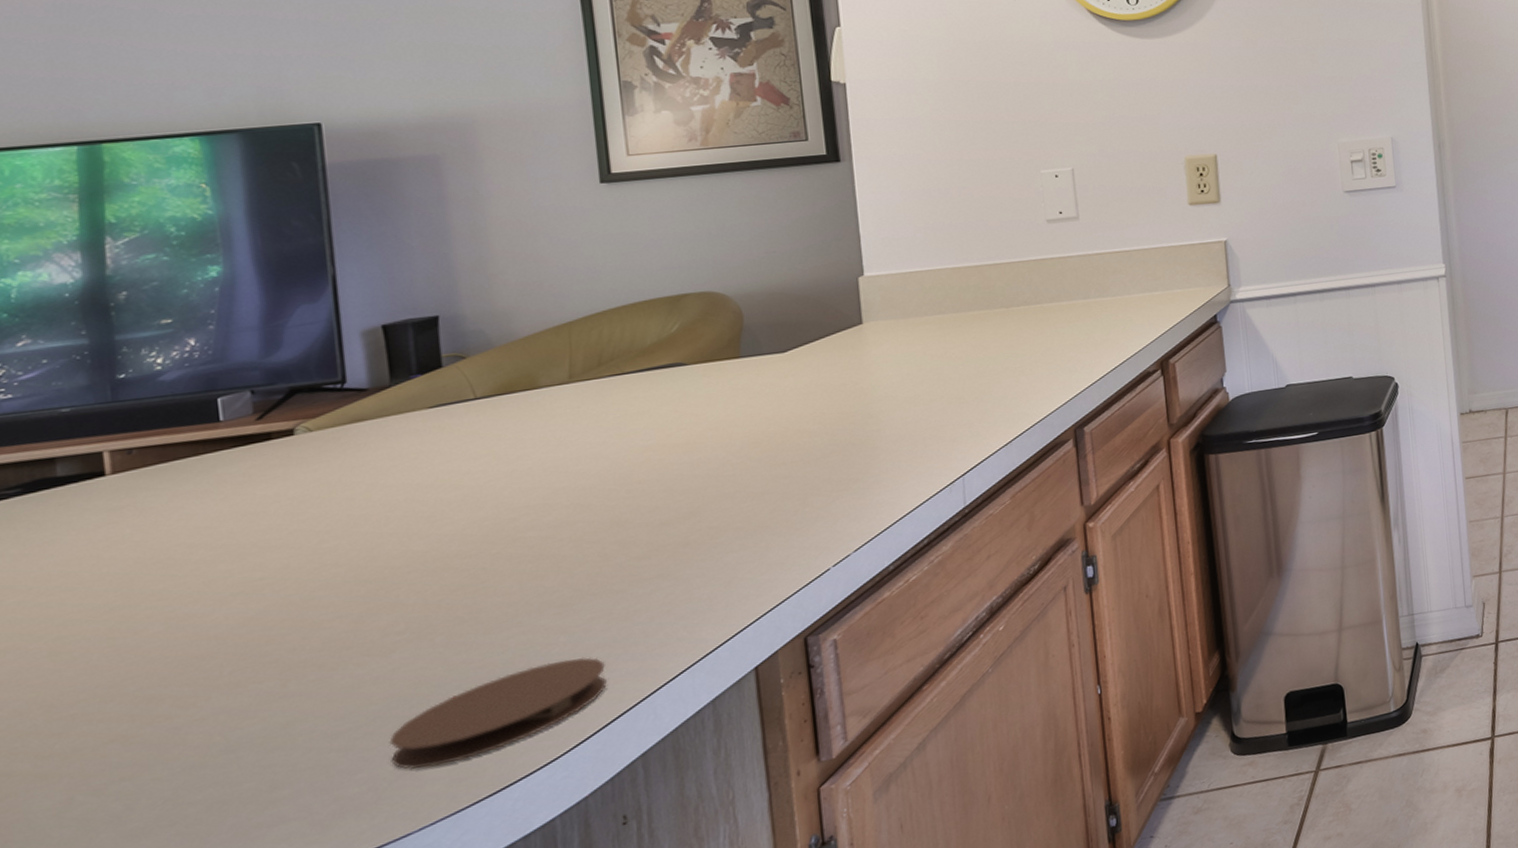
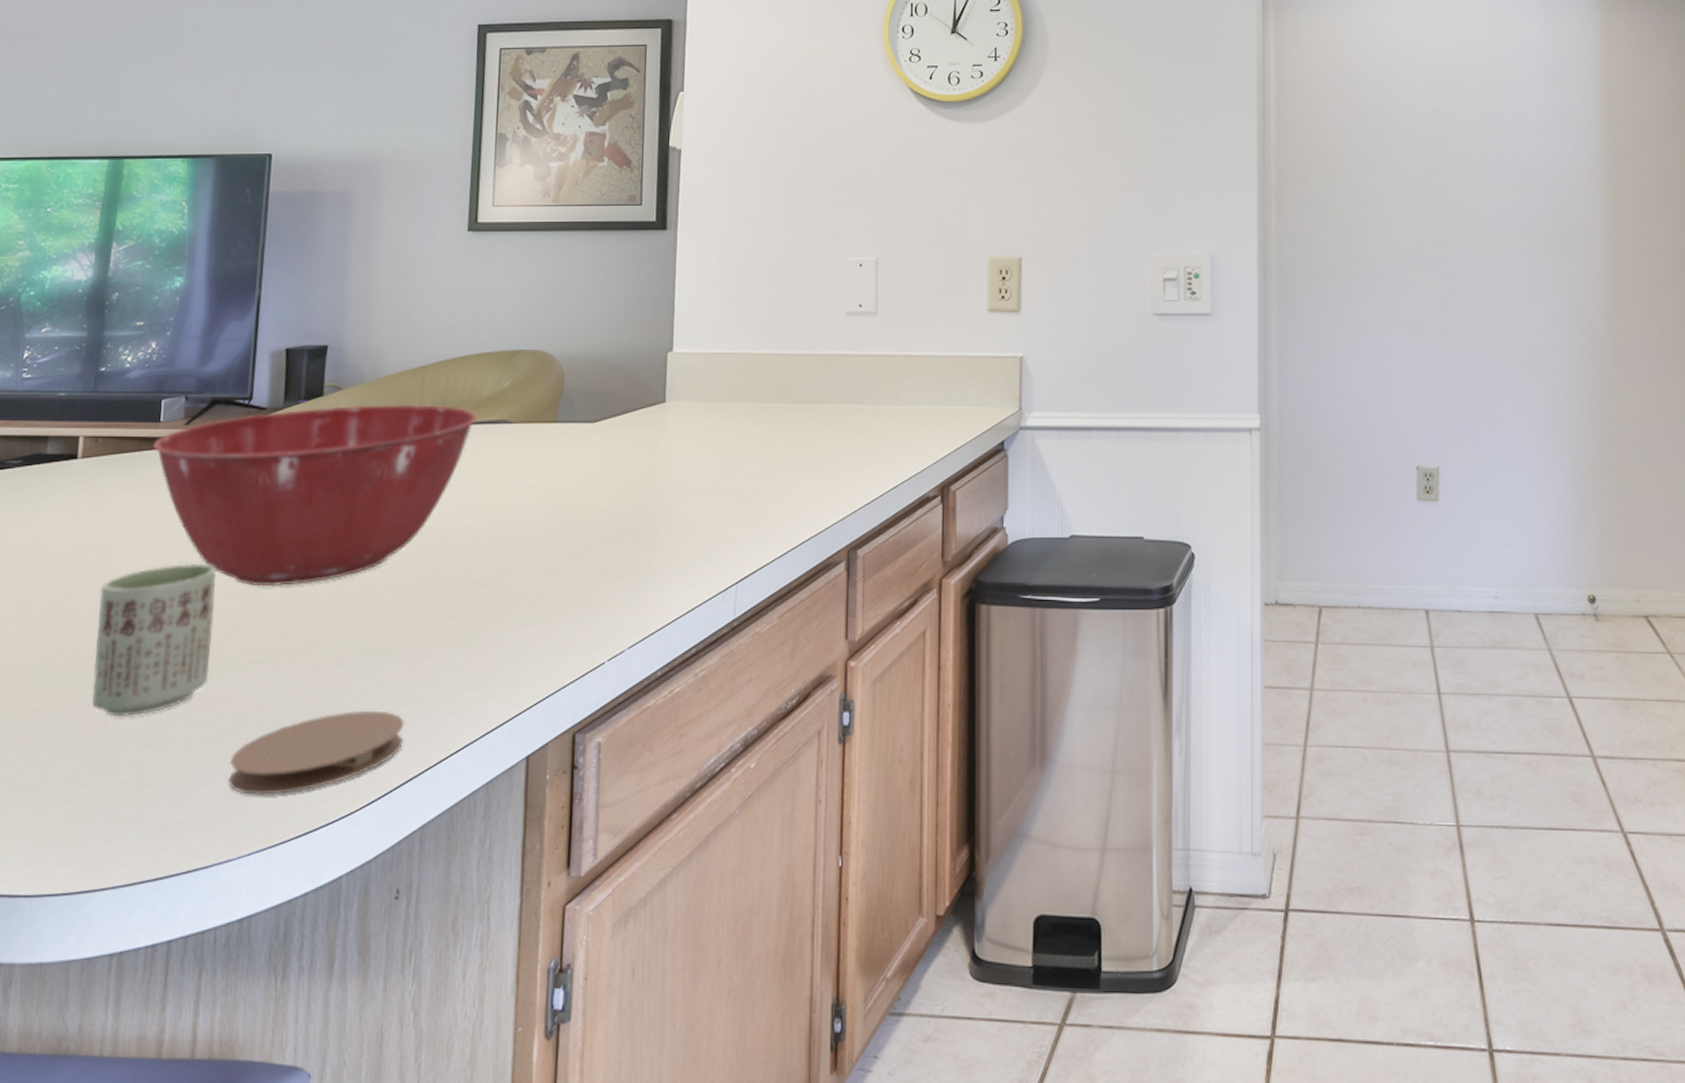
cup: none [172,555,344,729] -> present [92,563,217,716]
mixing bowl: none [215,357,643,569] -> present [153,403,477,587]

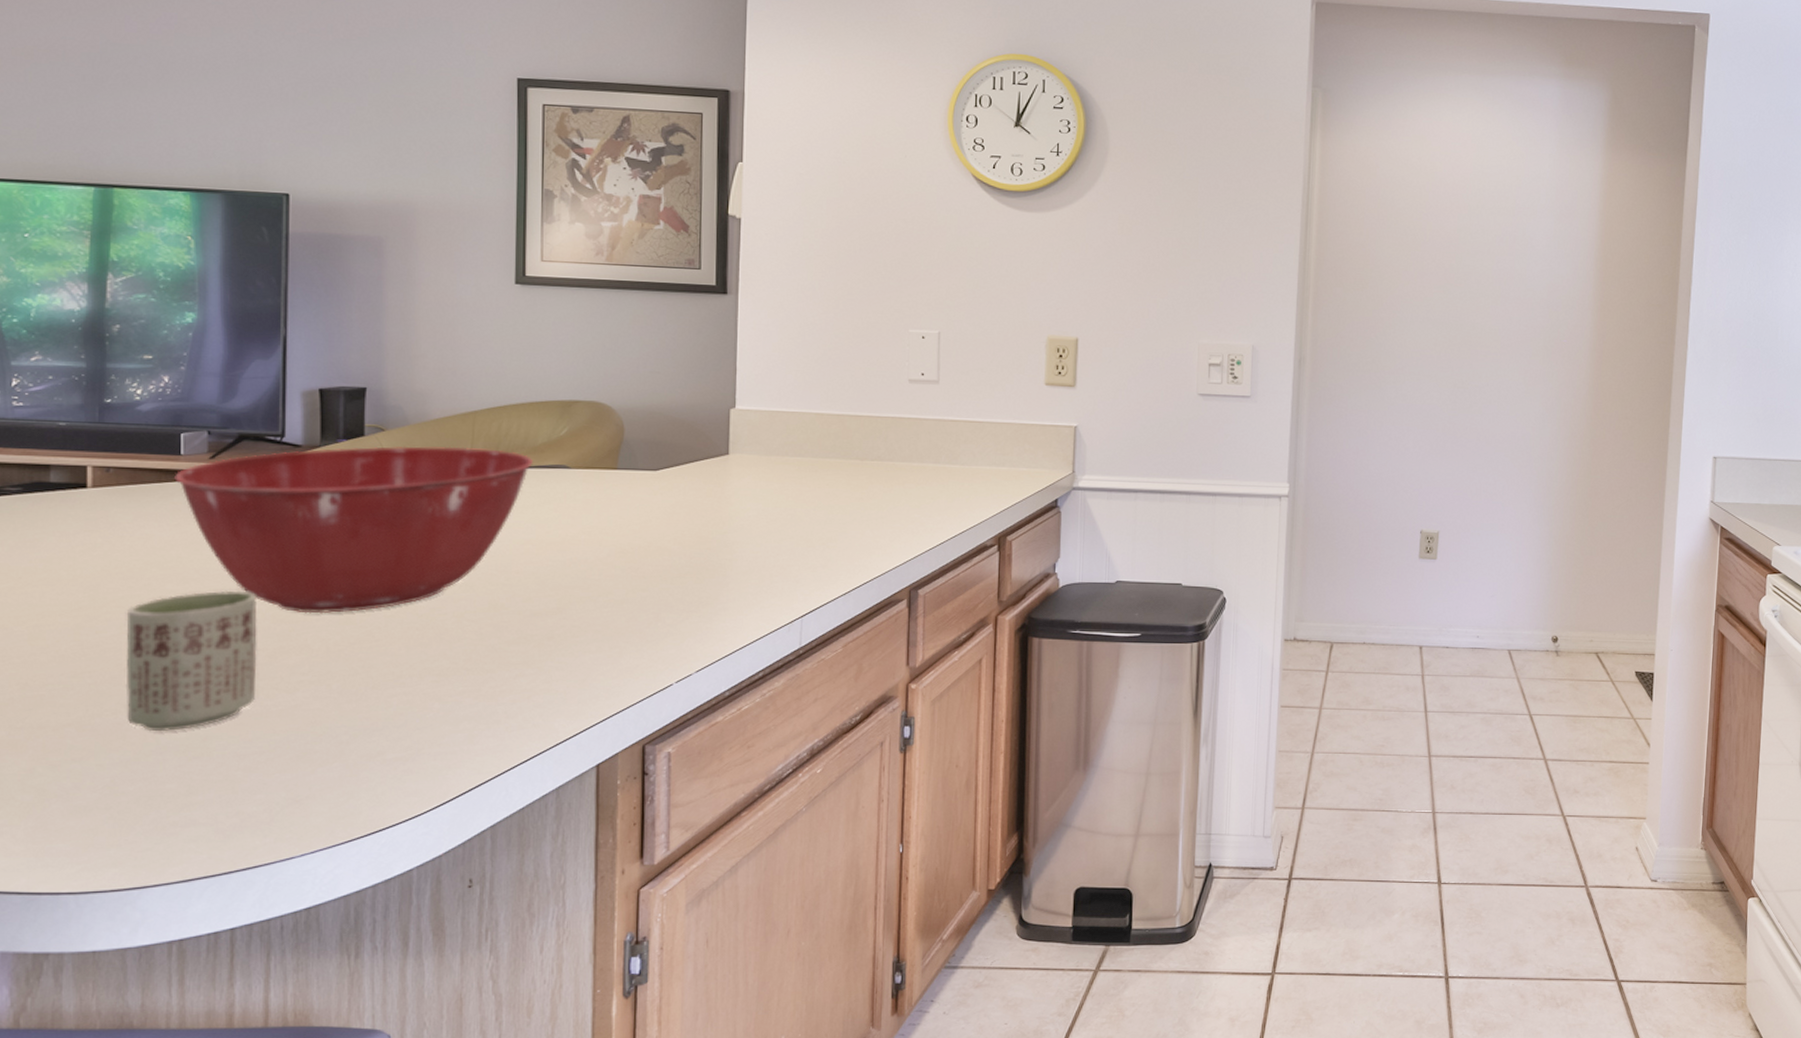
coaster: present [228,710,404,795] -> none [285,725,470,801]

